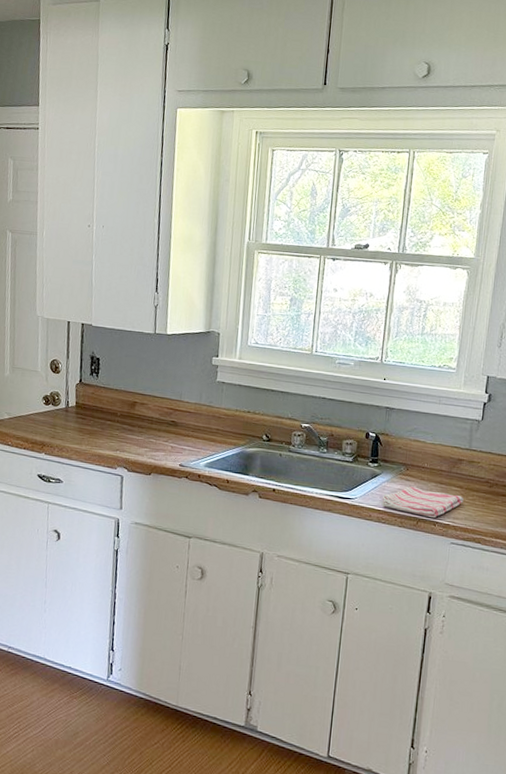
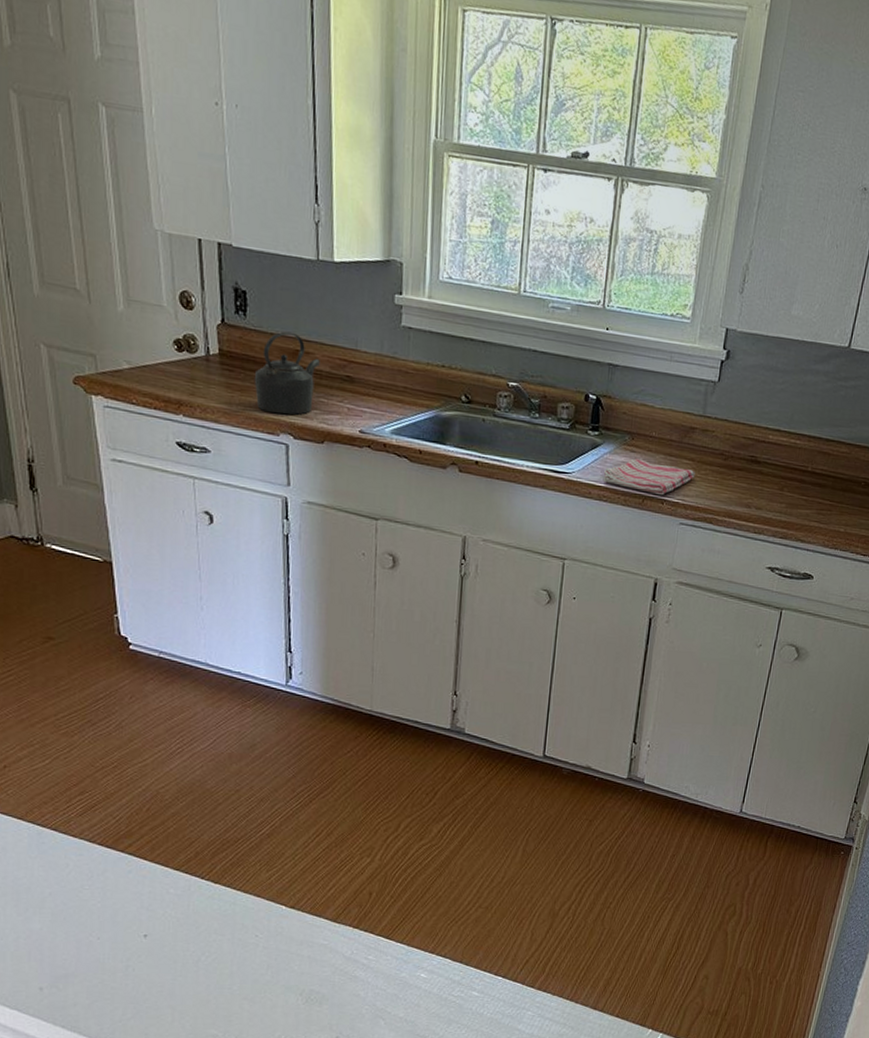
kettle: none [100,387,152,453] -> present [254,331,320,415]

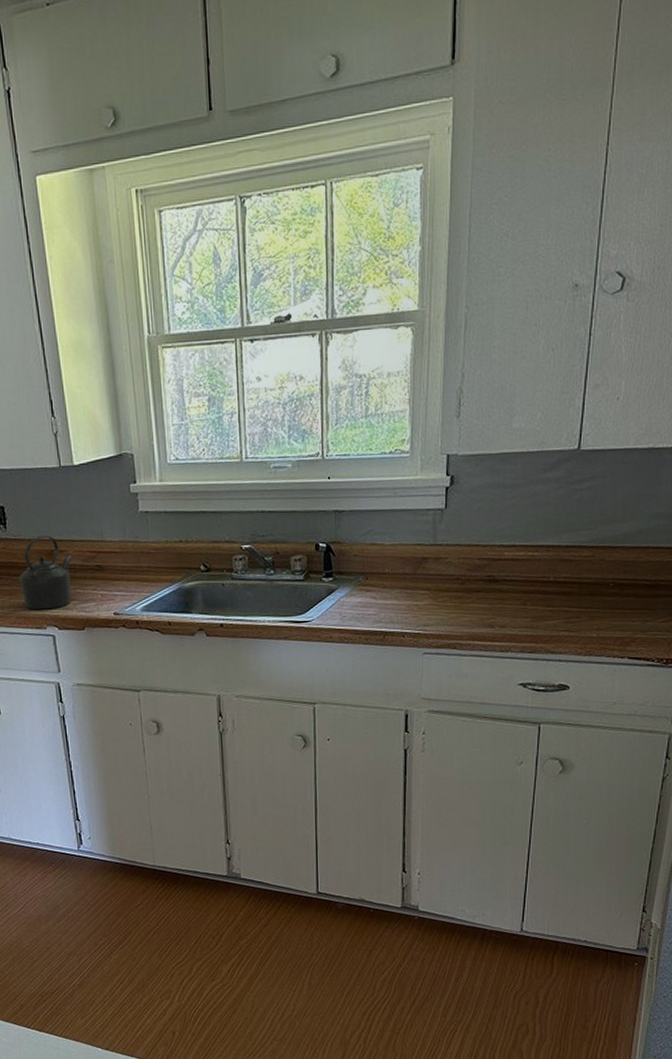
dish towel: present [603,458,695,496] -> none [342,597,433,629]

